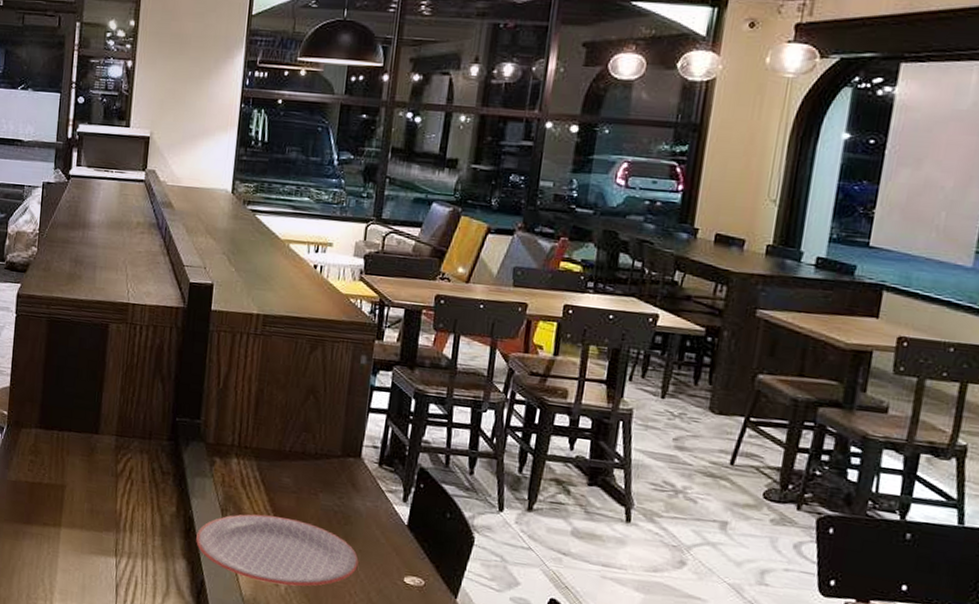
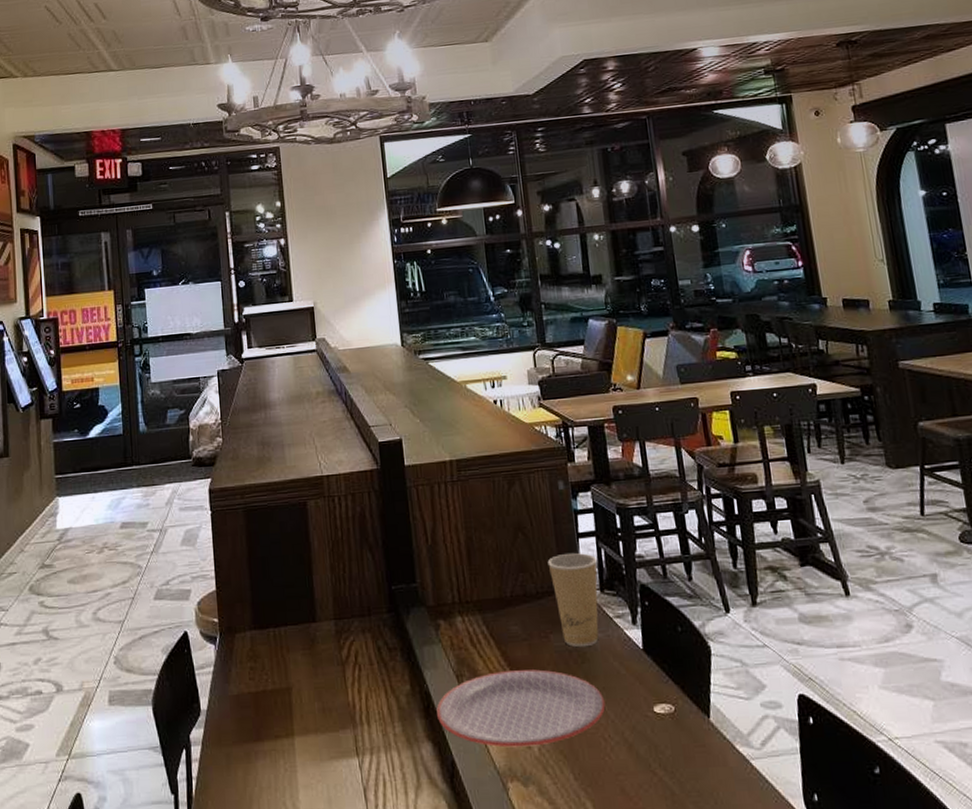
paper cup: none [331,423,383,511] -> present [547,553,599,647]

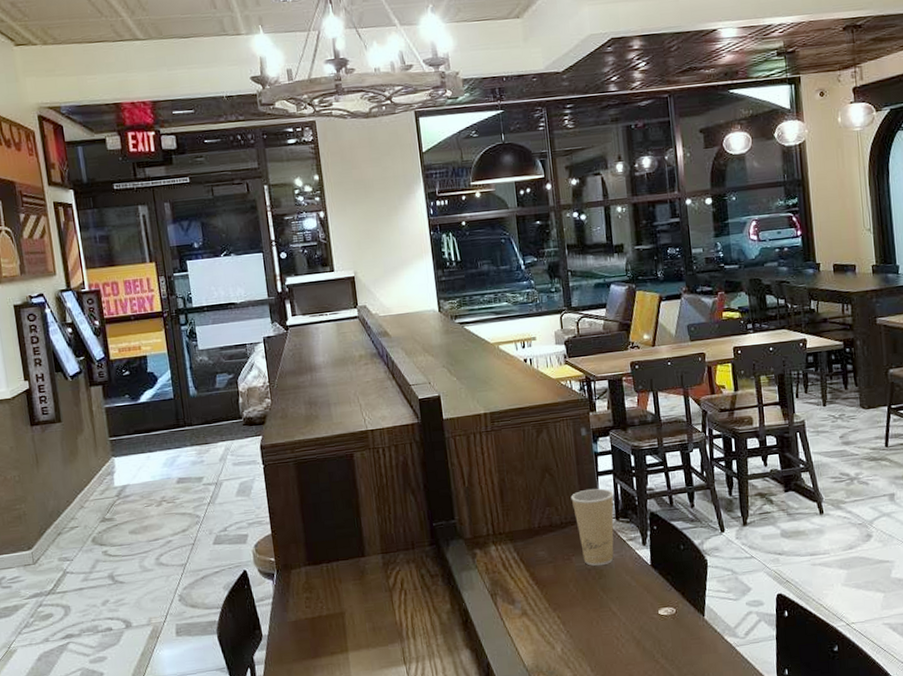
plate: present [436,669,606,747] -> none [474,585,618,649]

